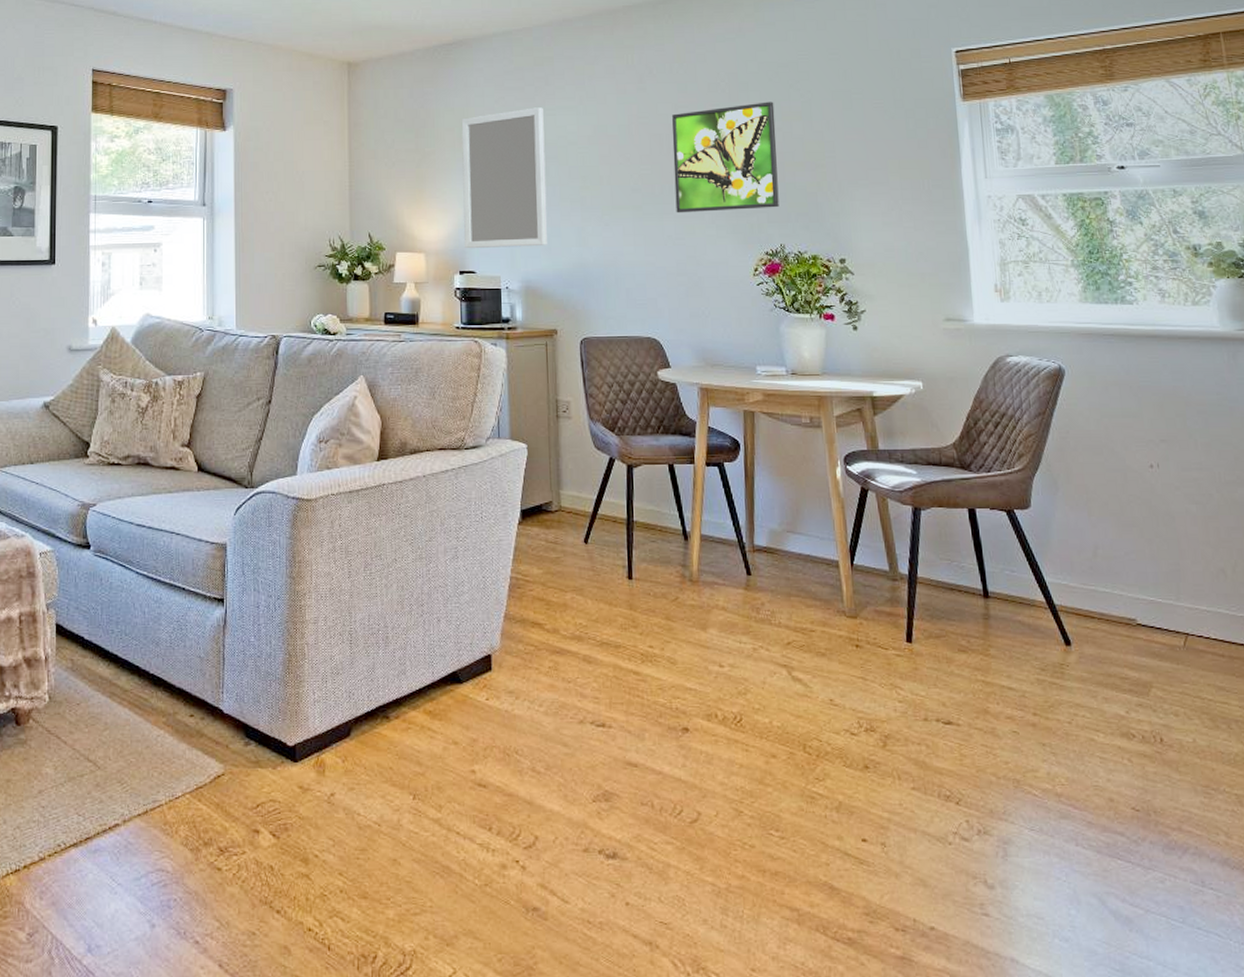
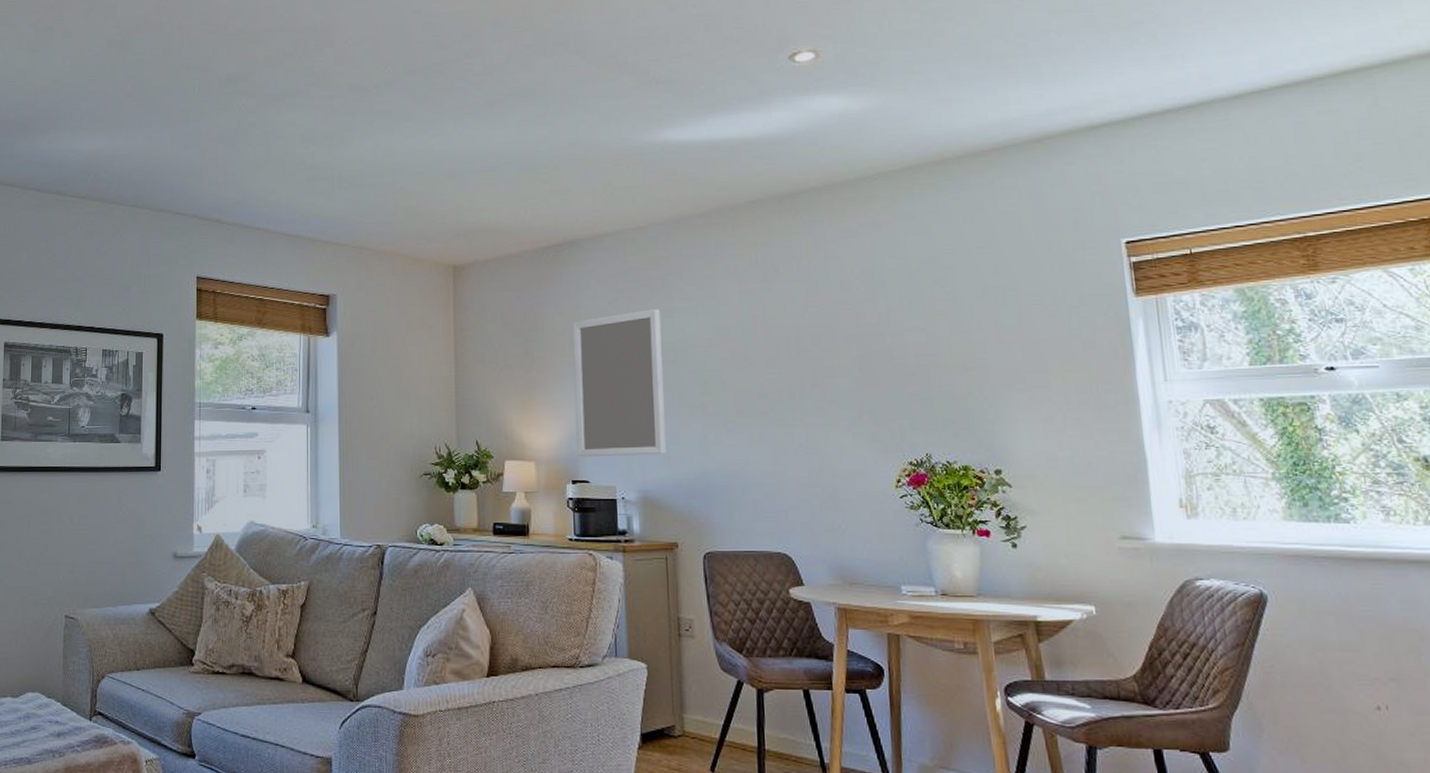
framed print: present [672,101,779,213] -> none [801,300,924,420]

